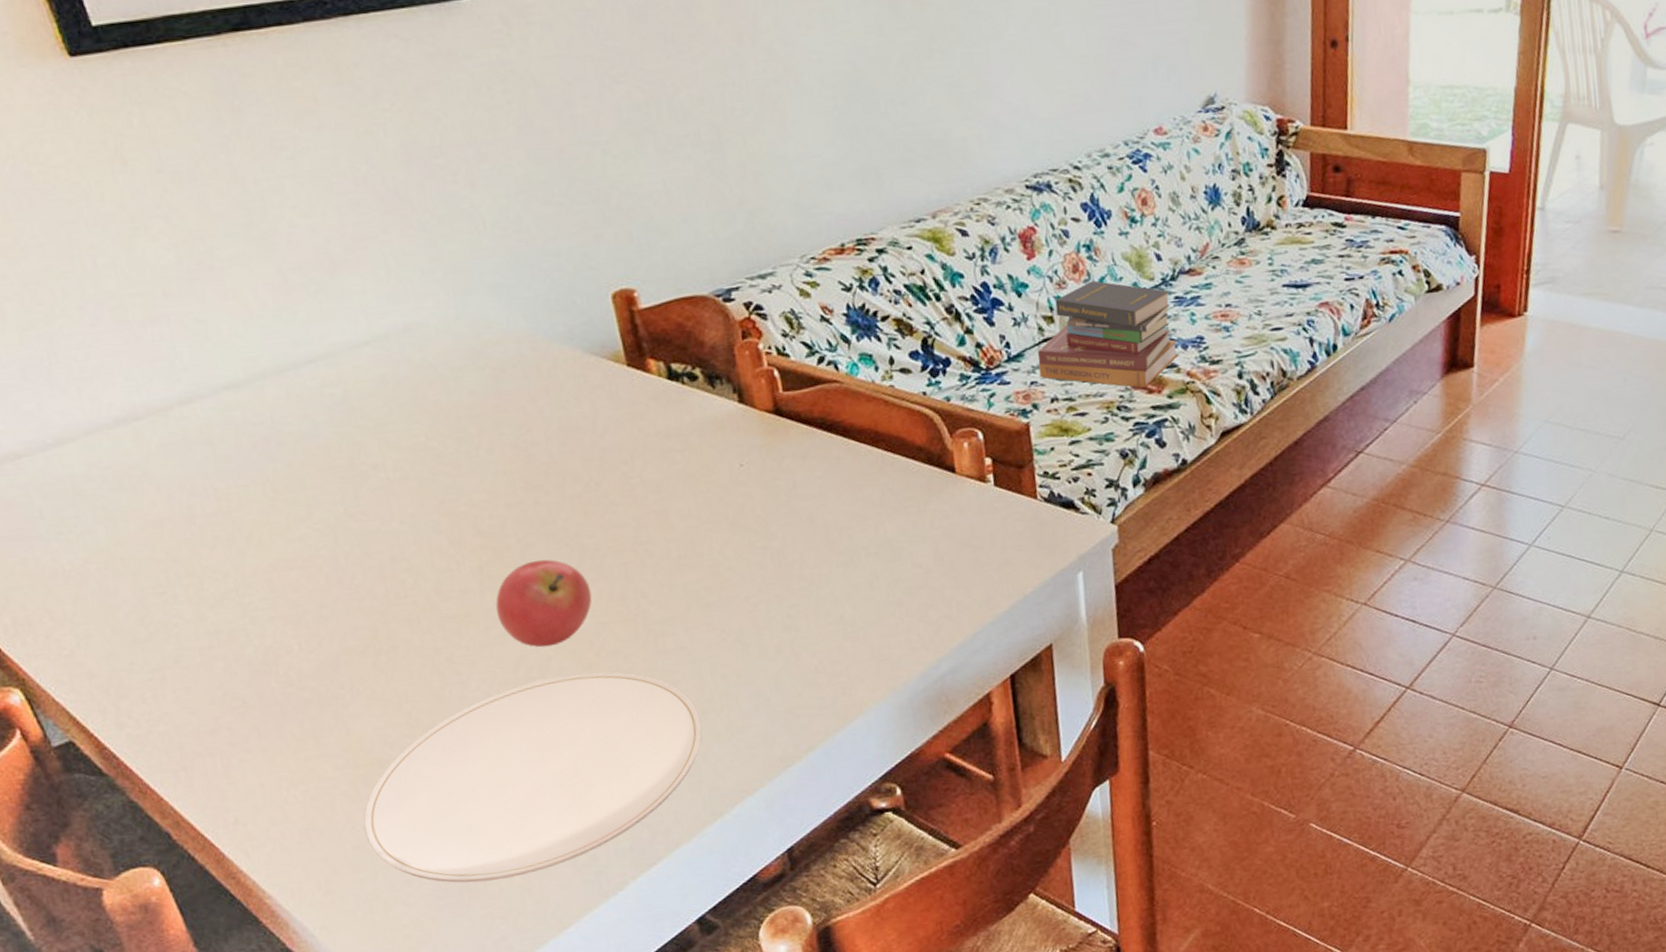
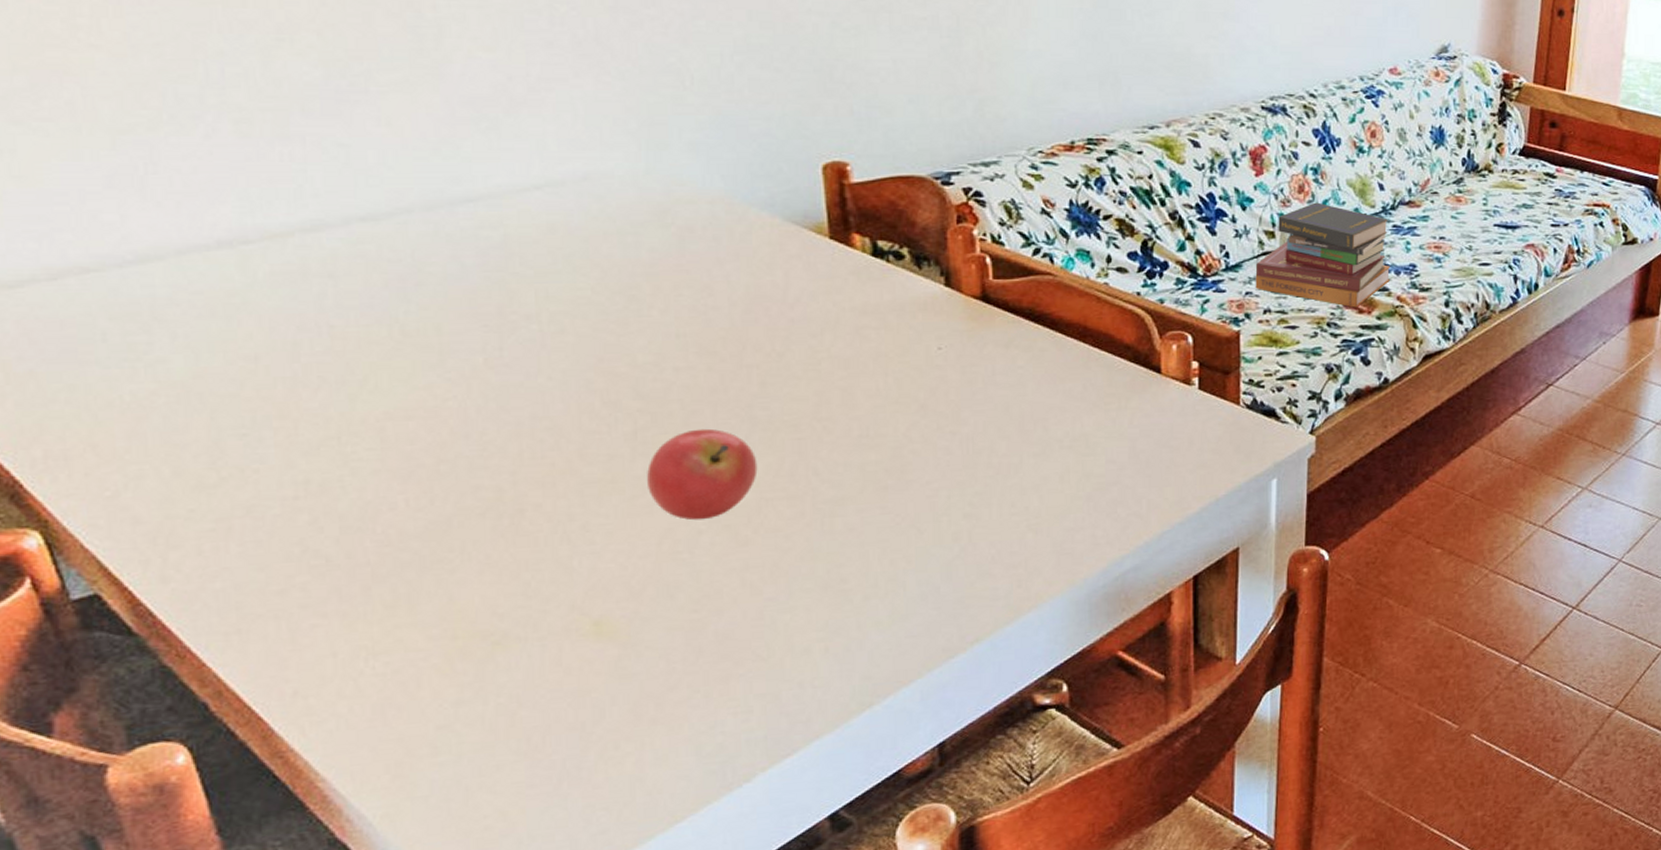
plate: present [363,671,702,883] -> none [454,549,862,770]

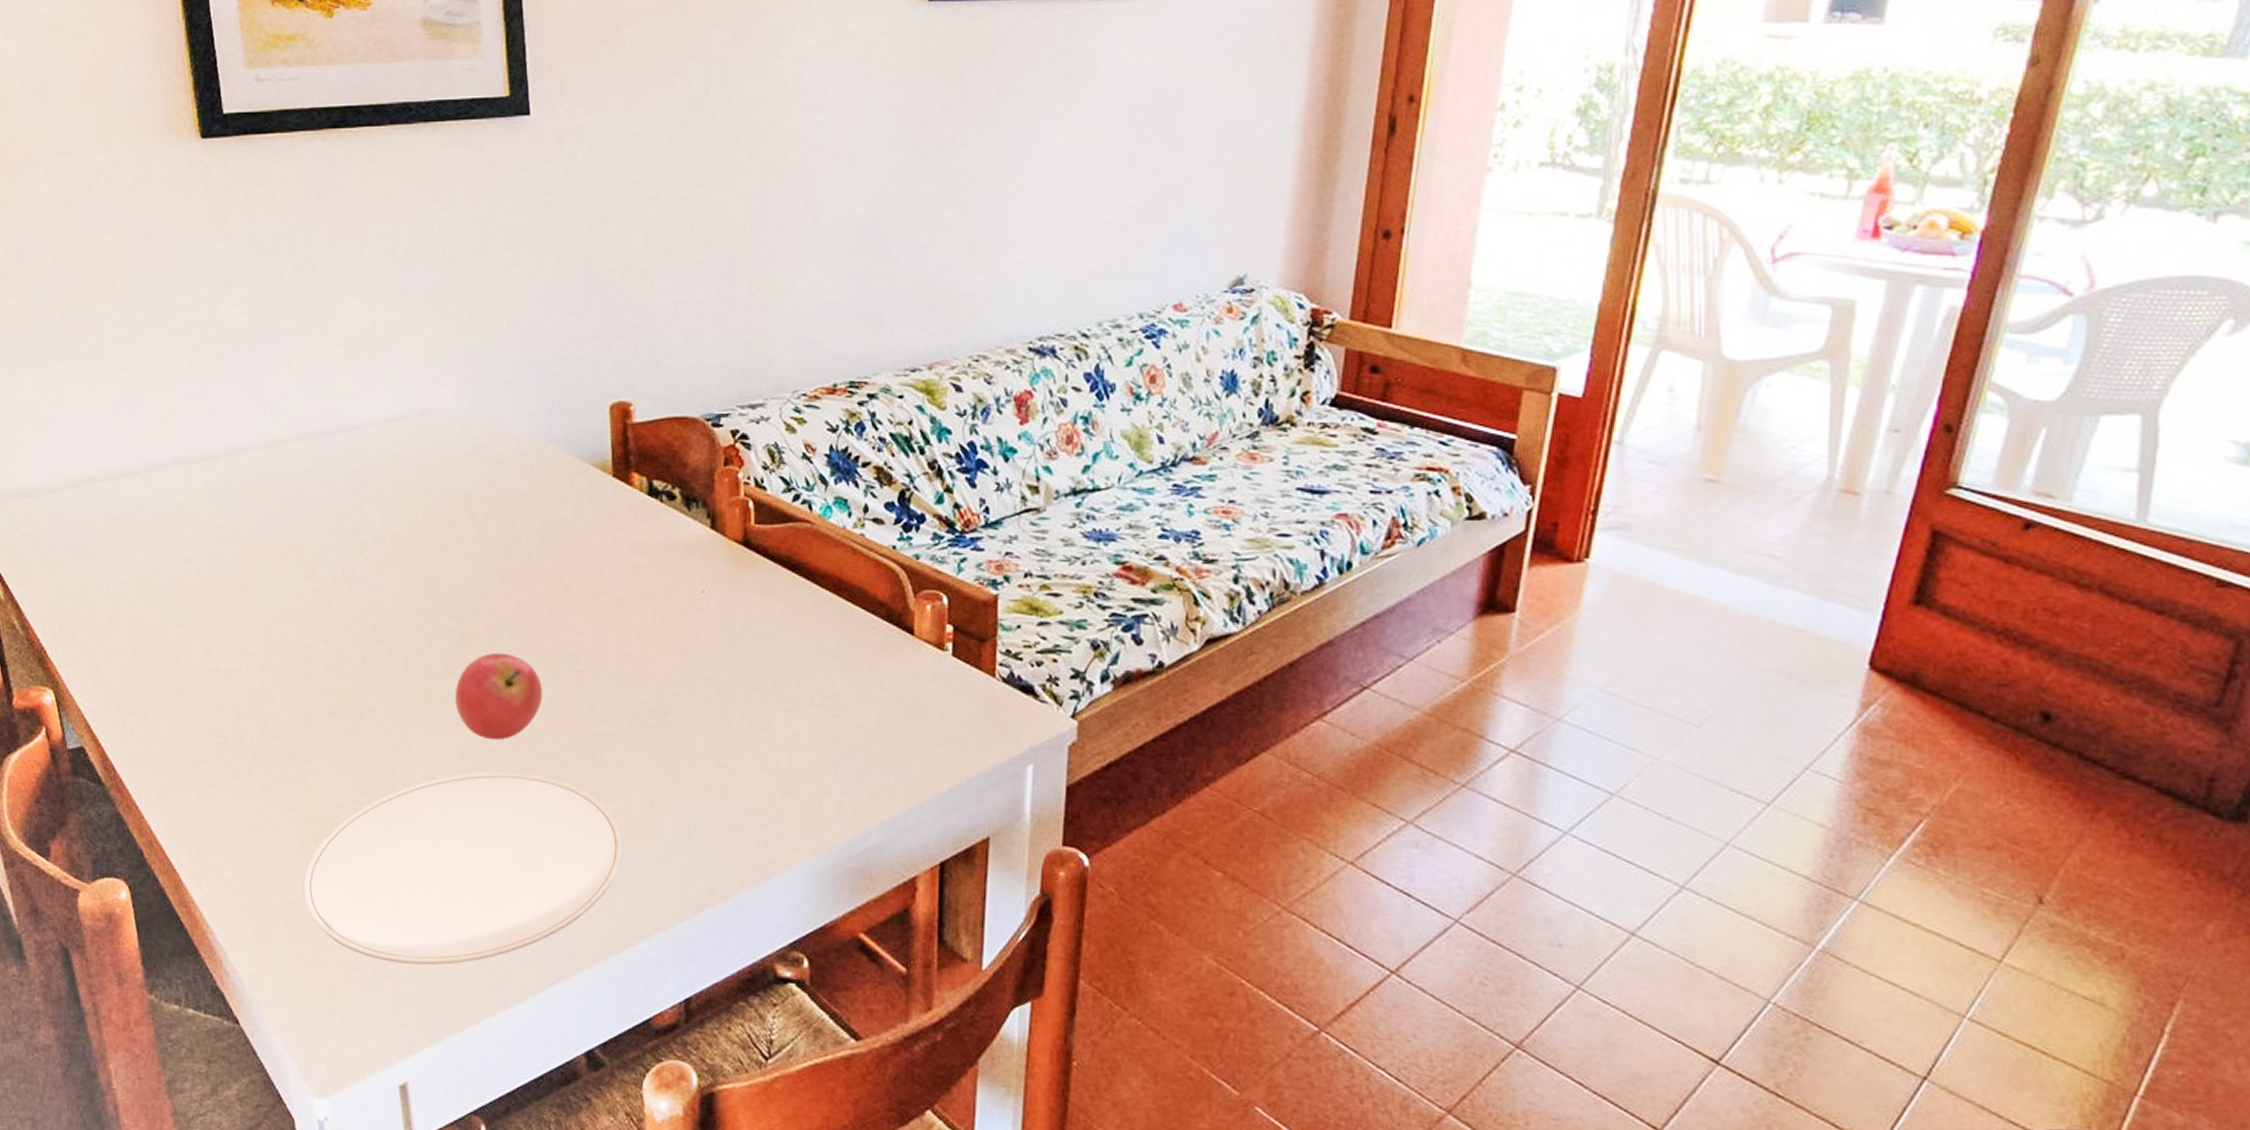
plate: none [454,549,862,770] -> present [303,771,623,966]
books: present [1255,202,1391,308] -> none [1016,455,1170,577]

